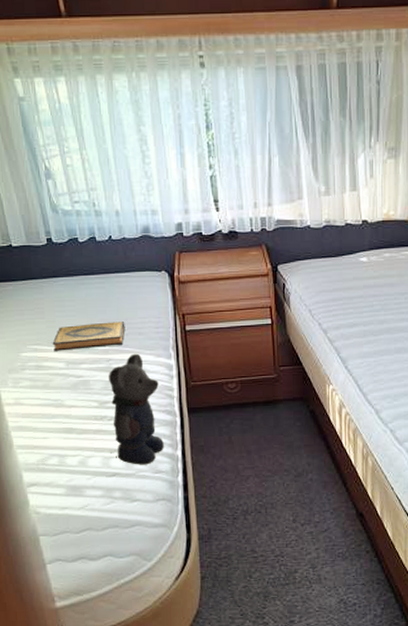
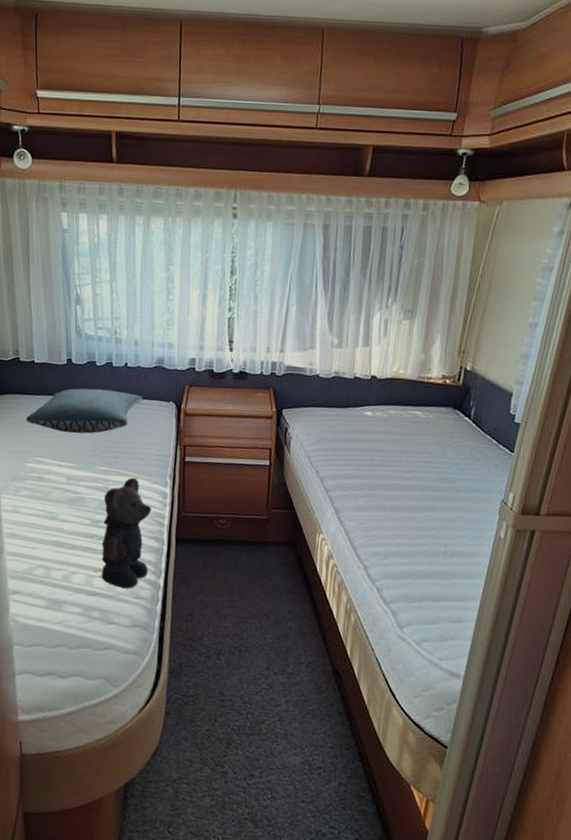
pillow: none [12,266,133,315] -> present [25,388,143,434]
hardback book: present [52,322,126,351] -> none [56,443,128,468]

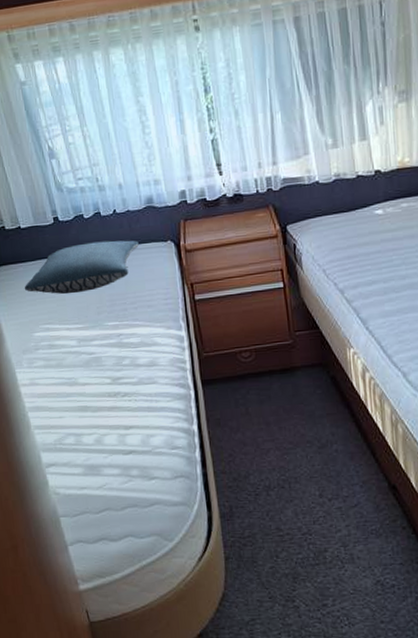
bear: present [95,477,152,589] -> none [120,326,179,442]

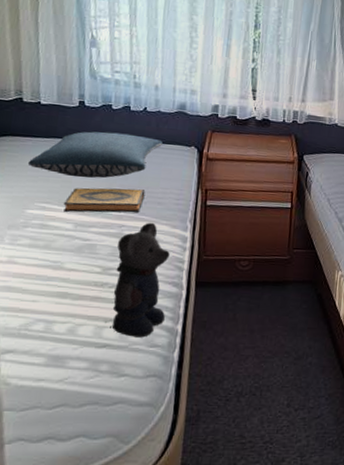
hardback book: none [63,295,135,329] -> present [63,188,146,213]
bear: none [120,326,179,442] -> present [105,222,170,338]

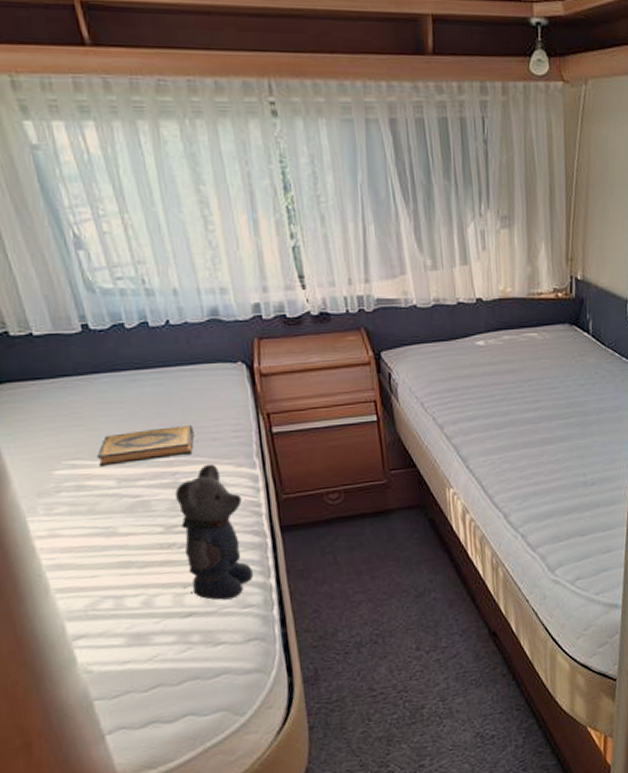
pillow: present [27,131,163,178] -> none [38,357,200,422]

